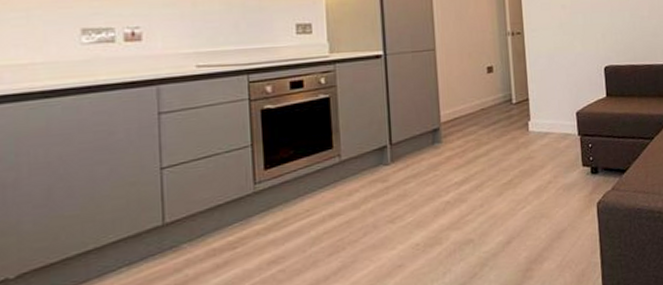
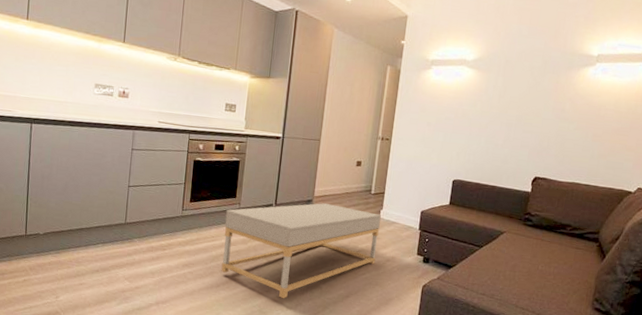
coffee table: none [322,127,535,270] -> present [221,203,381,298]

